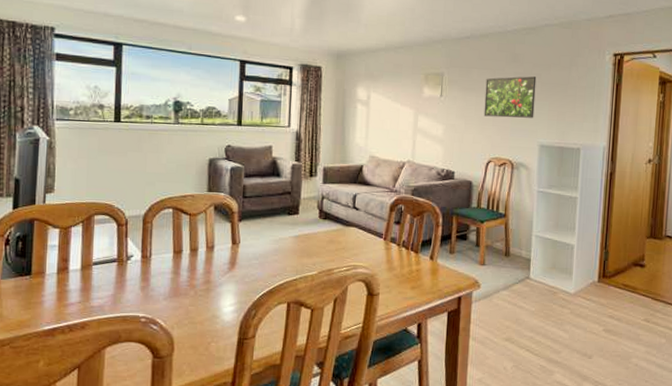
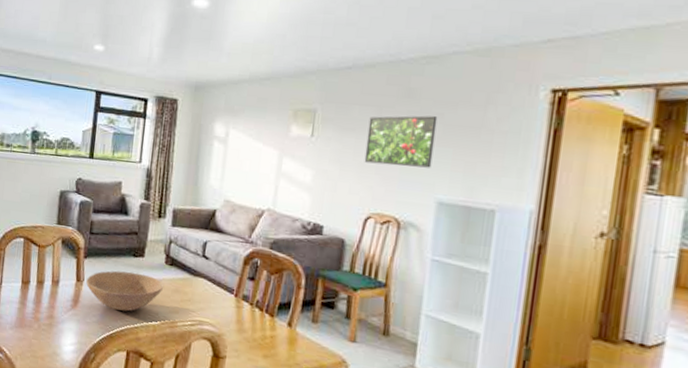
bowl: none [241,229,319,266] -> present [85,270,164,312]

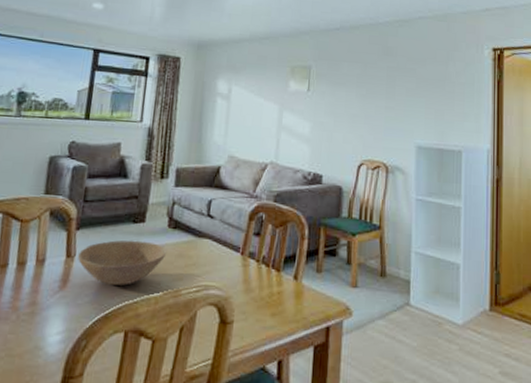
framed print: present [364,115,438,168] -> none [354,70,411,117]

